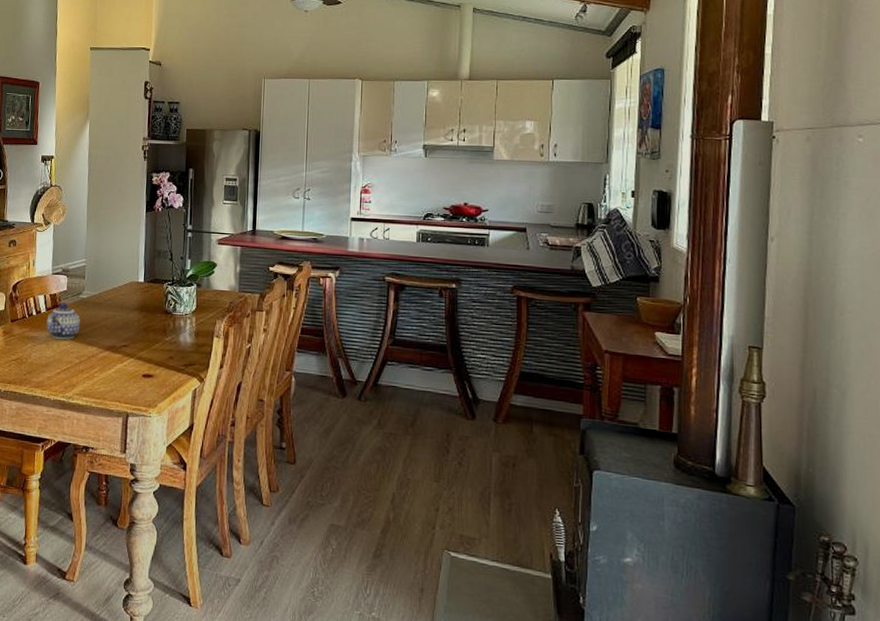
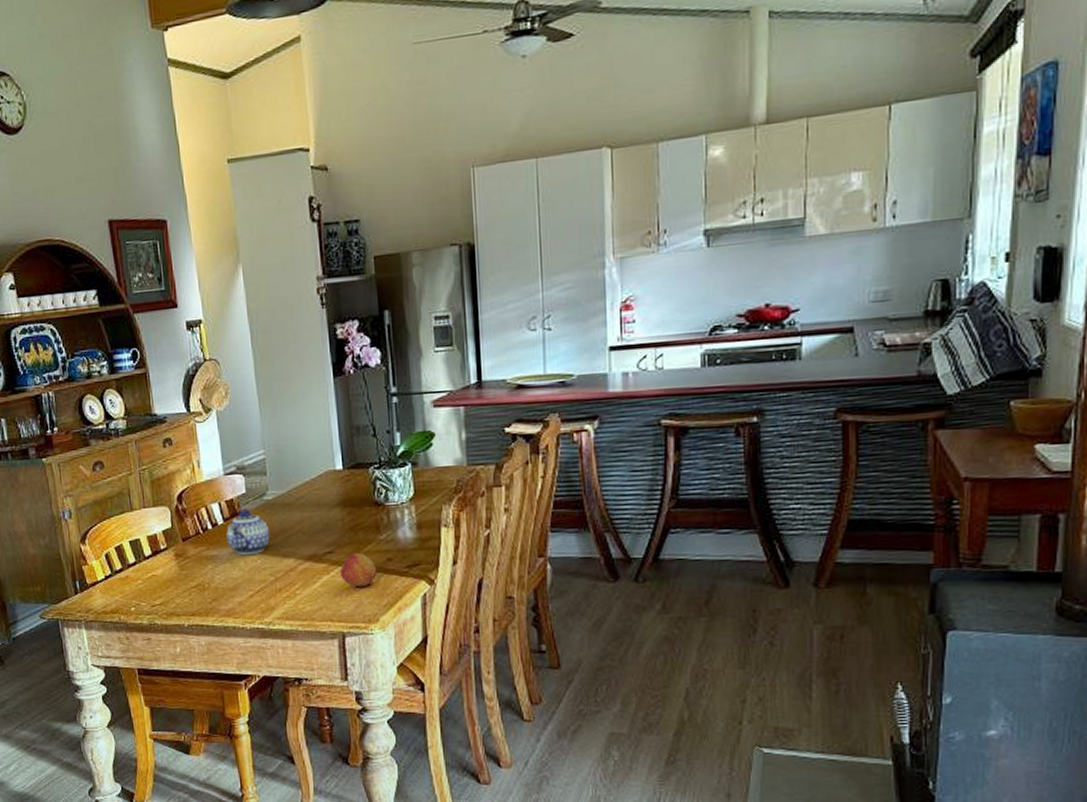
fruit: none [130,348,160,377] -> present [339,552,377,588]

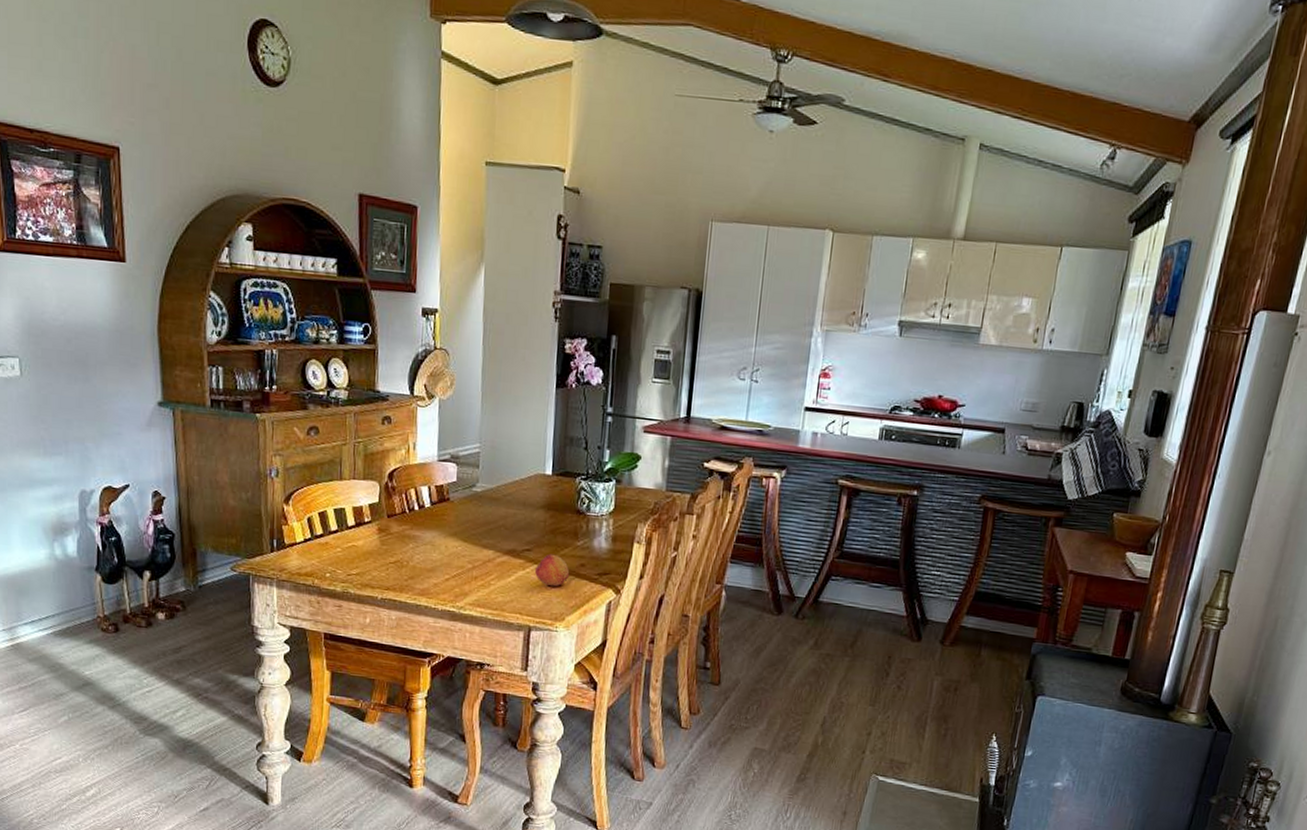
teapot: present [226,509,270,555] -> none [431,496,474,541]

